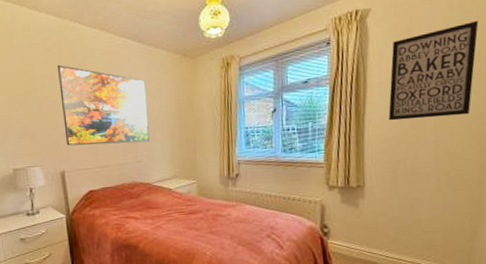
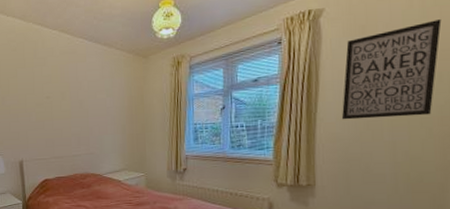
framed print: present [58,64,150,146] -> none [21,63,102,137]

